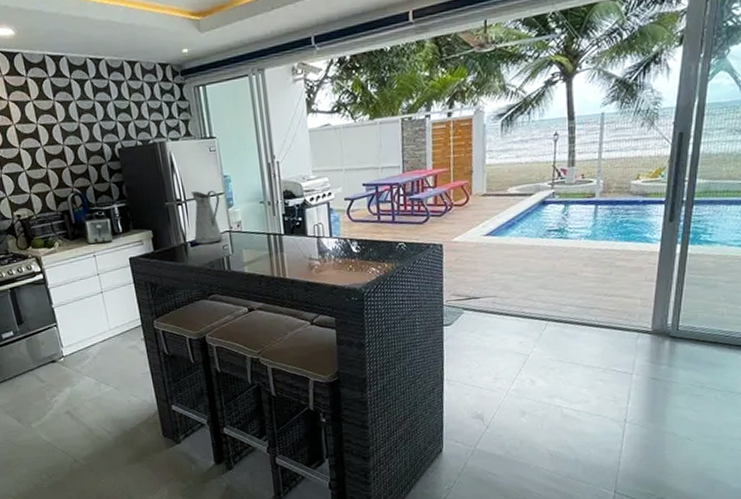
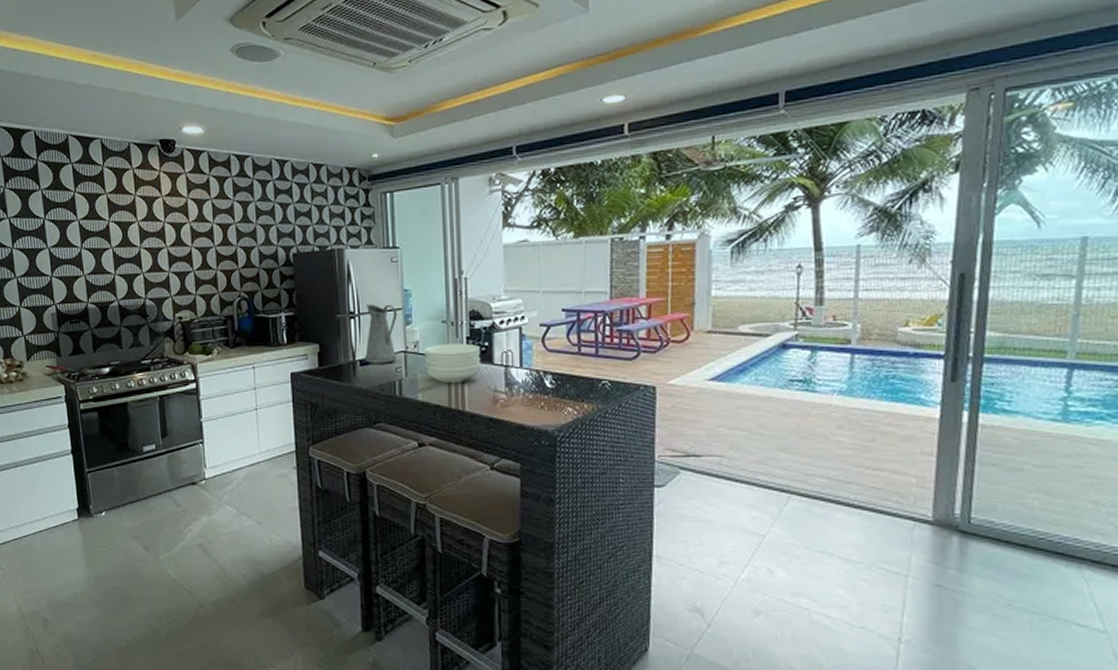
toaster: present [79,212,113,245] -> none [243,319,277,355]
bowl: none [246,219,297,256] -> present [424,343,482,384]

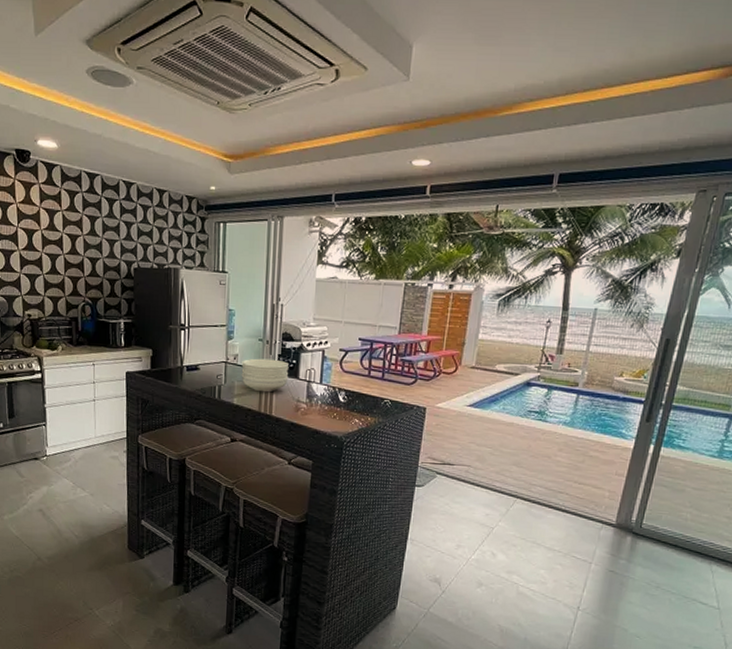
pitcher: present [364,304,397,365] -> none [190,319,222,372]

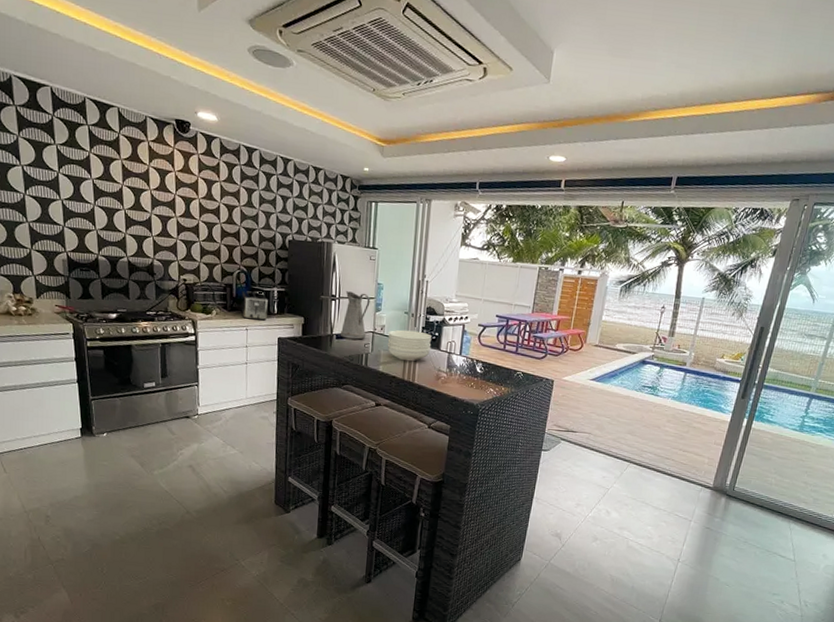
toaster: none [85,322,116,355] -> present [239,289,269,321]
pitcher: none [190,319,222,372] -> present [340,291,370,340]

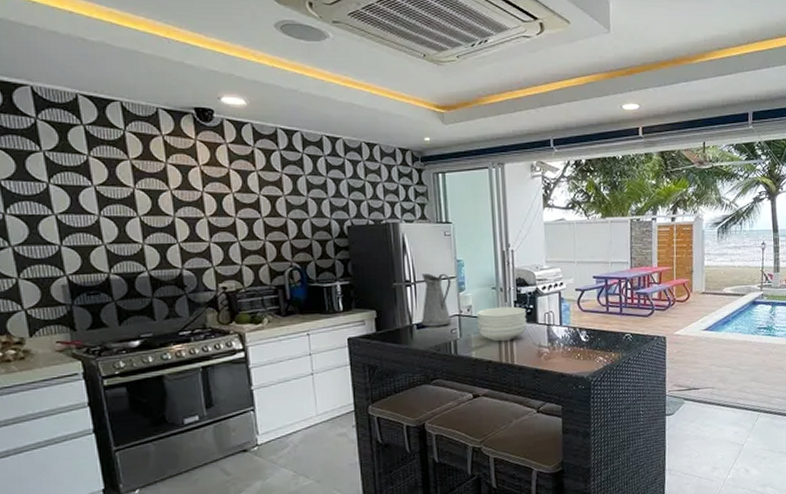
toaster: present [239,289,269,321] -> none [295,288,332,323]

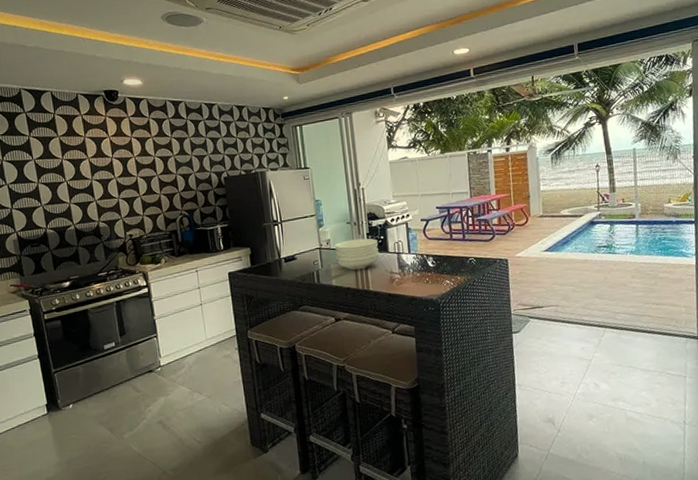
pitcher: present [421,273,452,328] -> none [286,212,314,261]

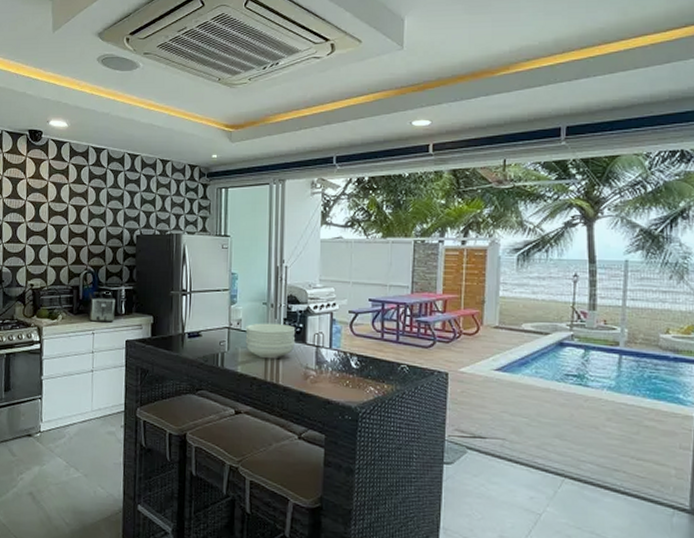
toaster: none [185,232,215,261] -> present [86,290,116,323]

